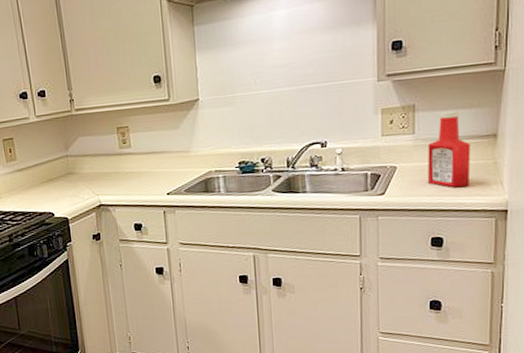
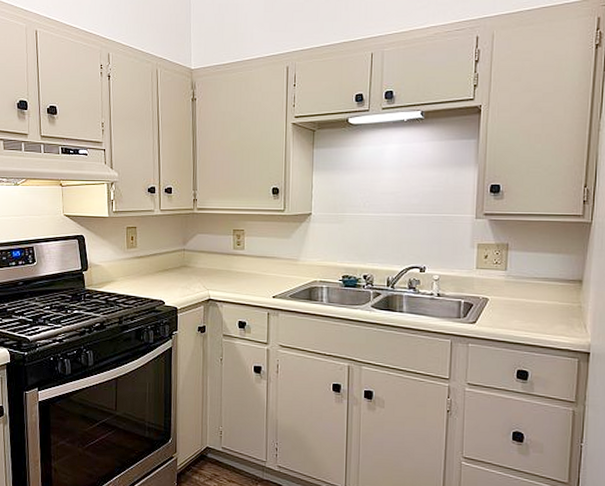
ketchup bottle: present [427,111,471,188] -> none [516,254,558,326]

